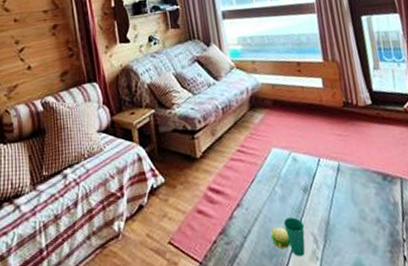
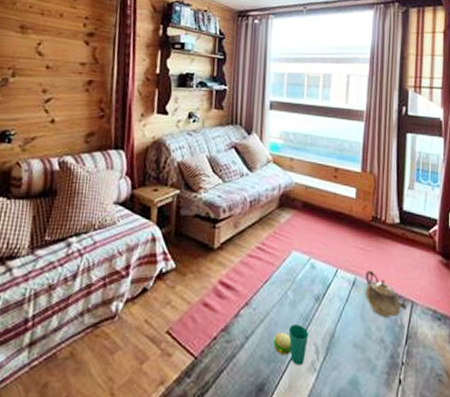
teapot: none [348,154,397,198] -> present [366,271,407,318]

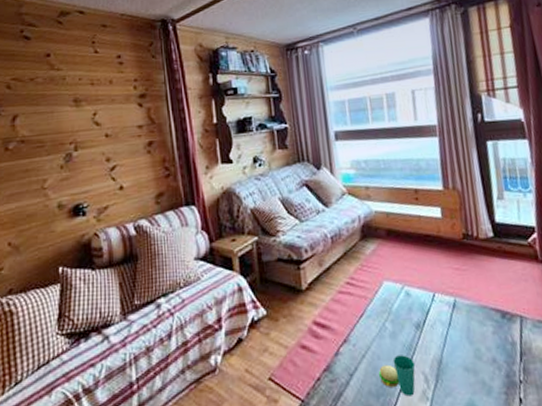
teapot: present [366,271,407,318] -> none [465,290,516,337]

